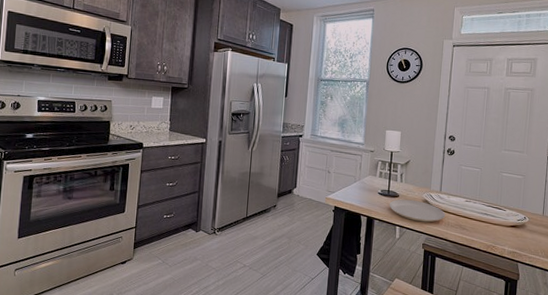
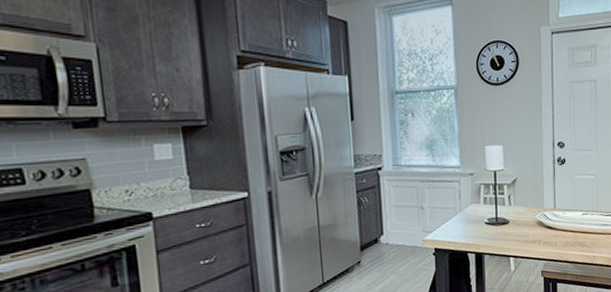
plate: present [389,199,445,223] -> none [499,223,562,248]

